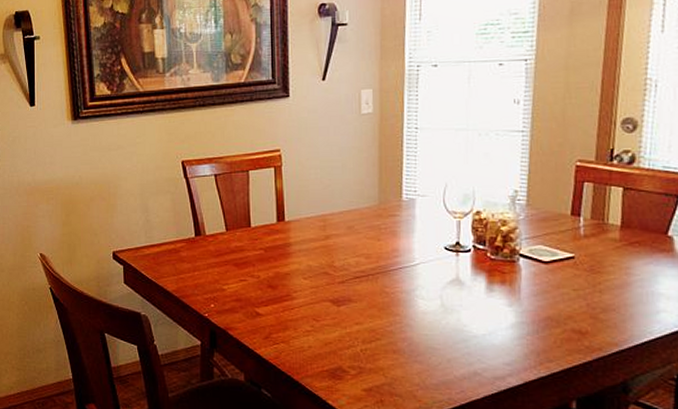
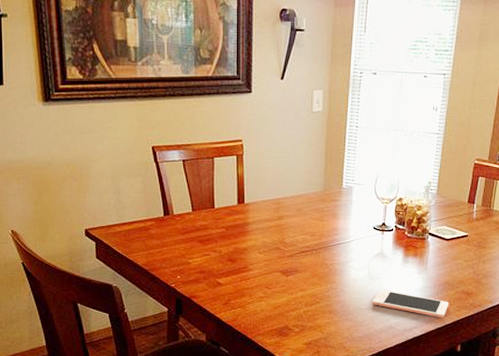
cell phone: none [449,325,556,364] -> present [373,289,449,318]

